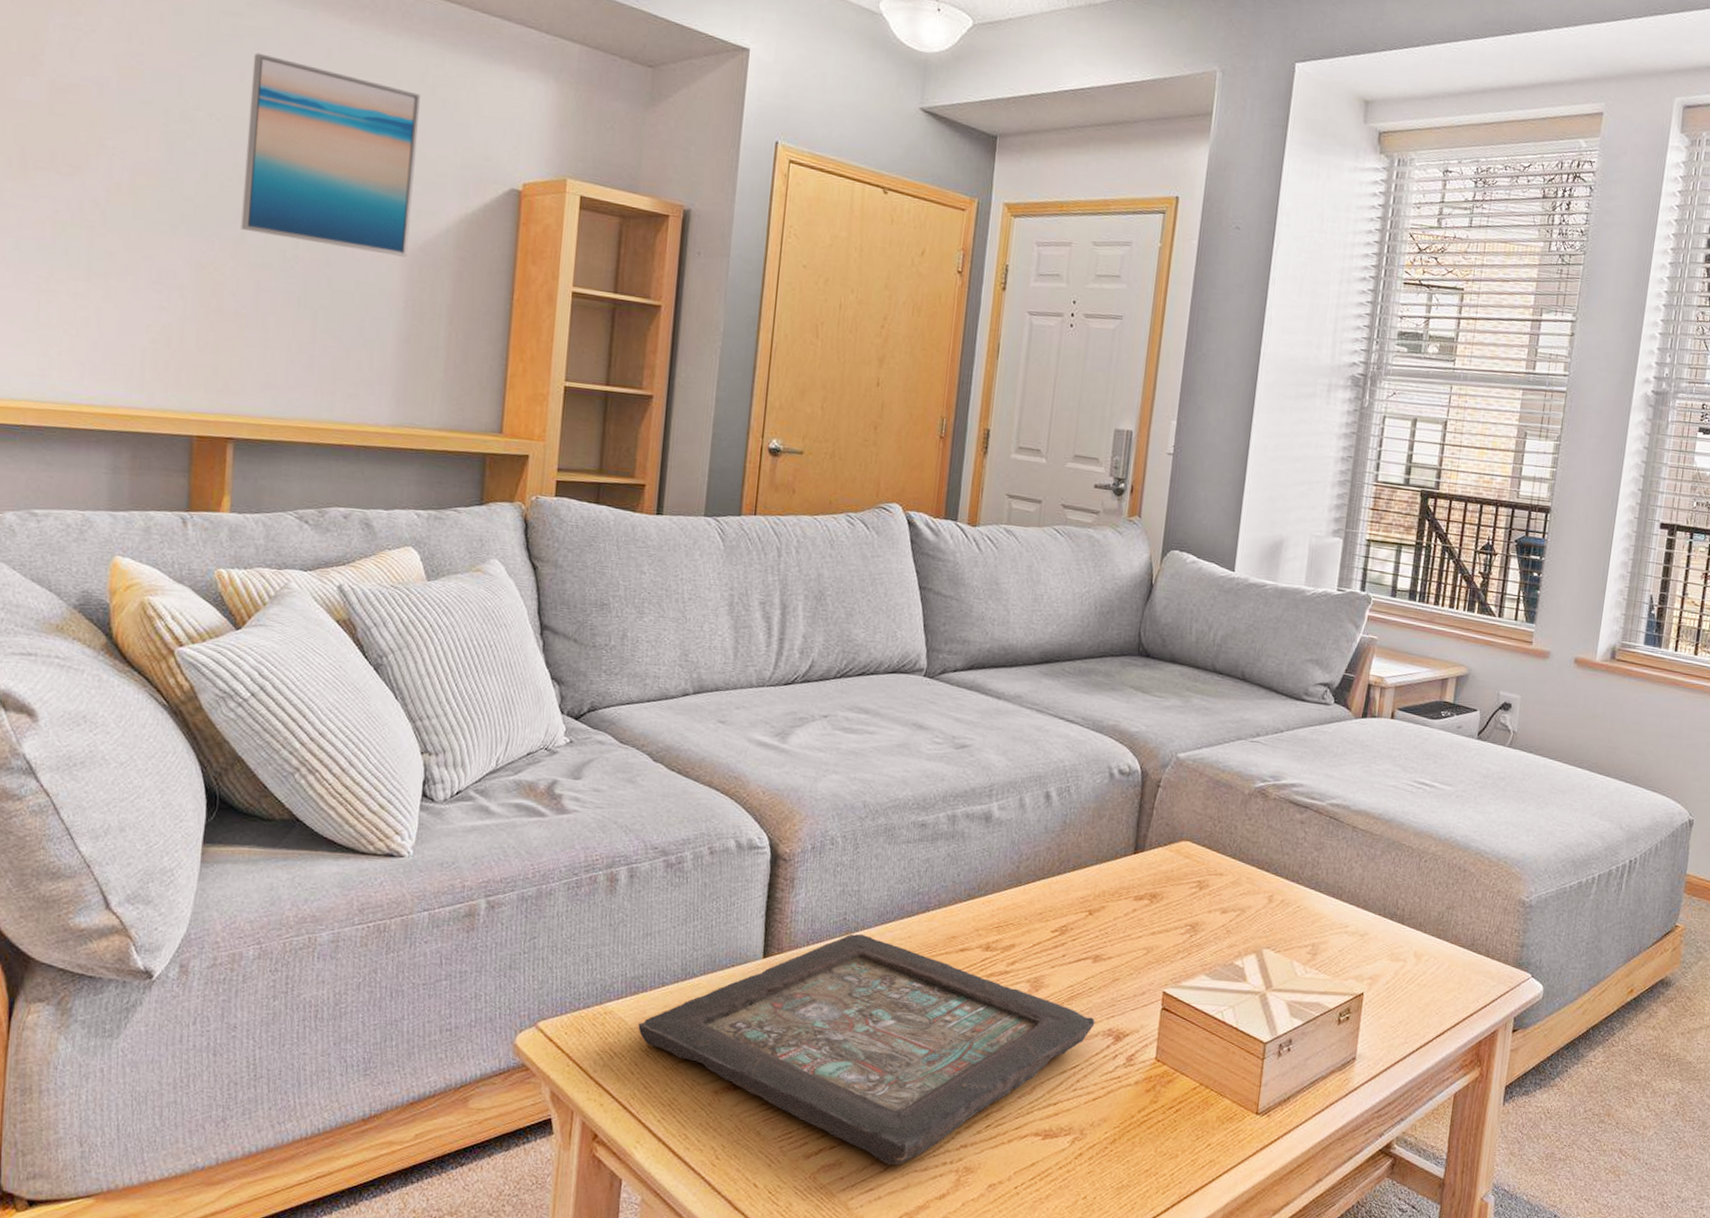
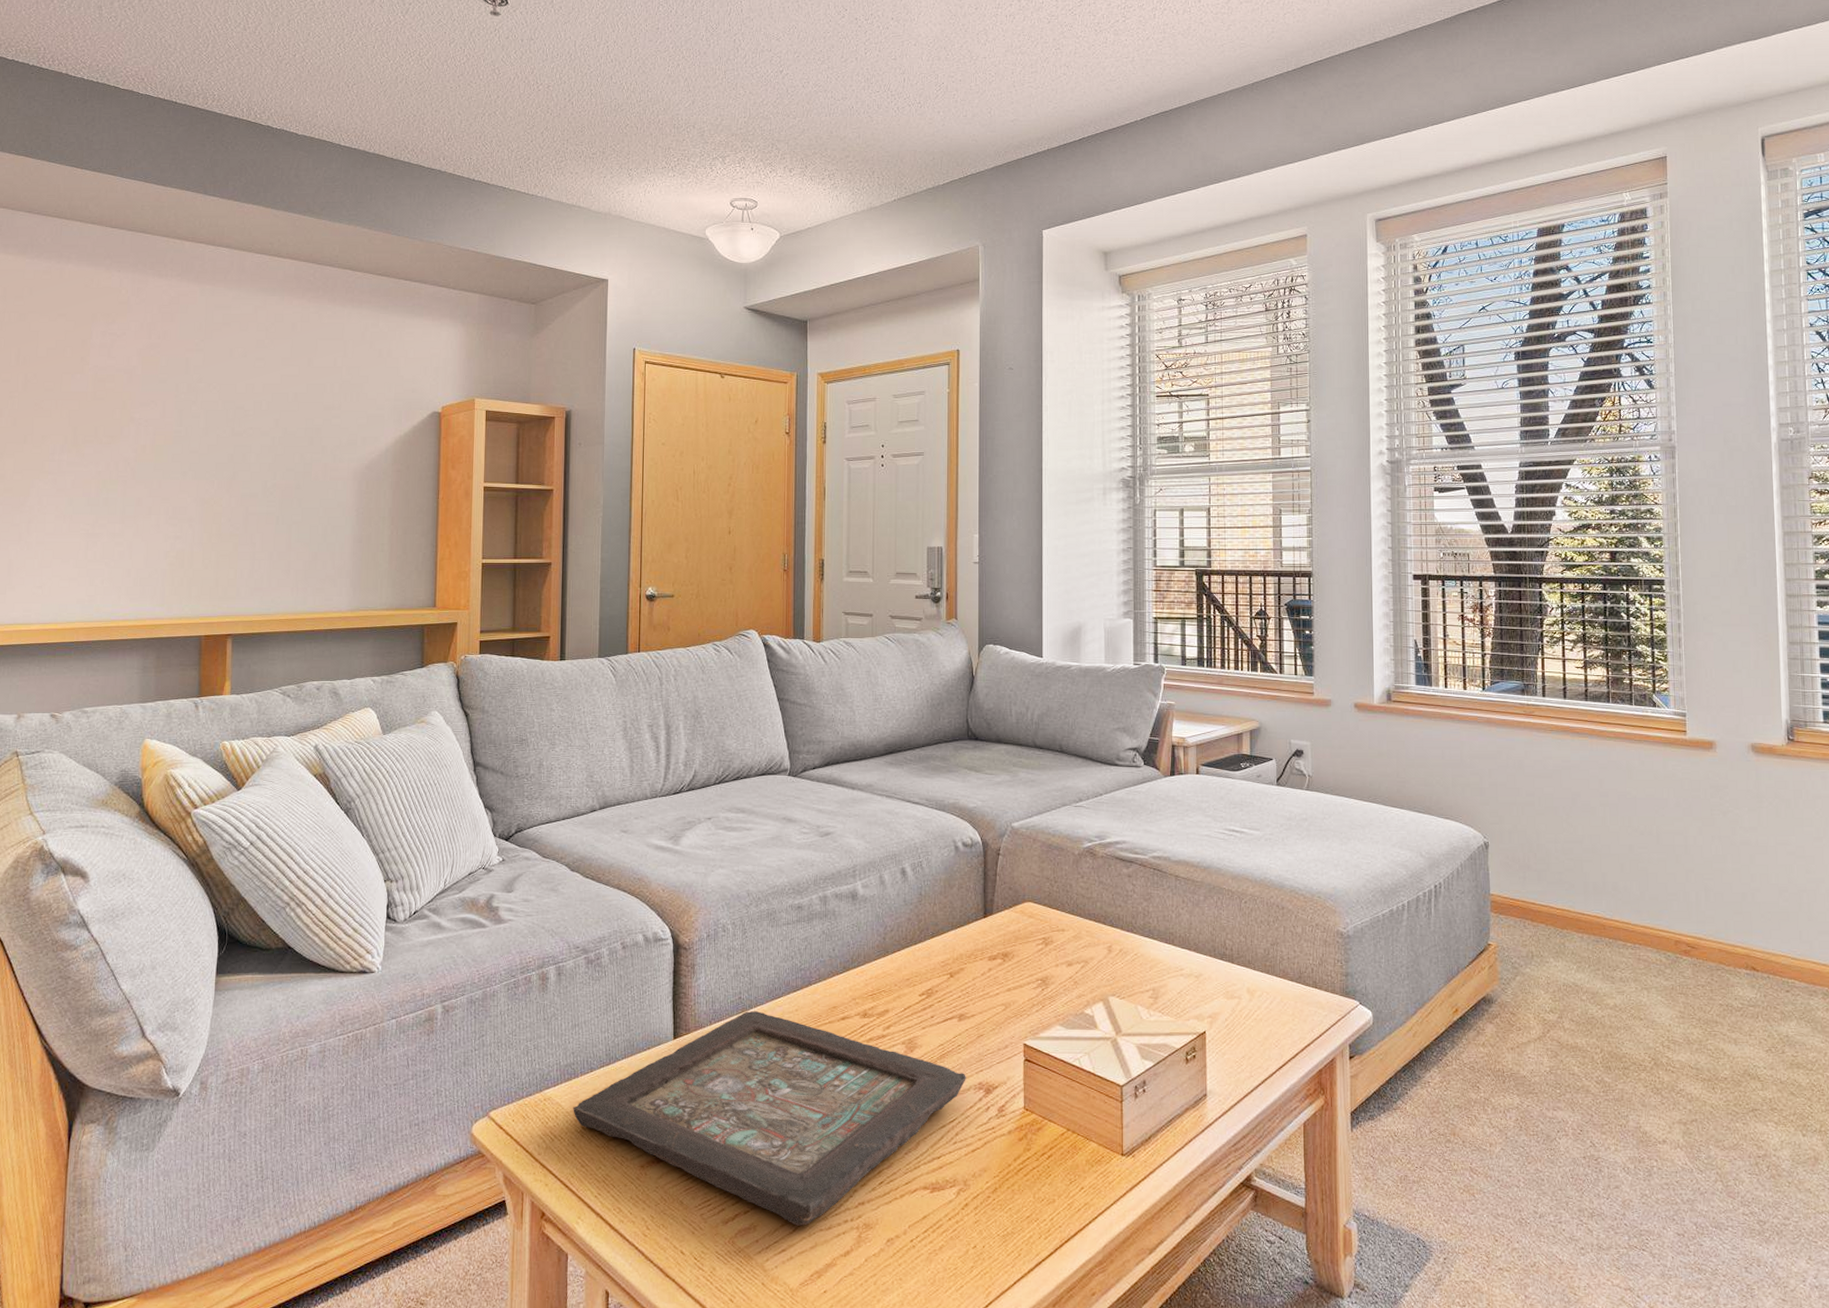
wall art: present [241,53,420,257] -> none [233,333,362,475]

